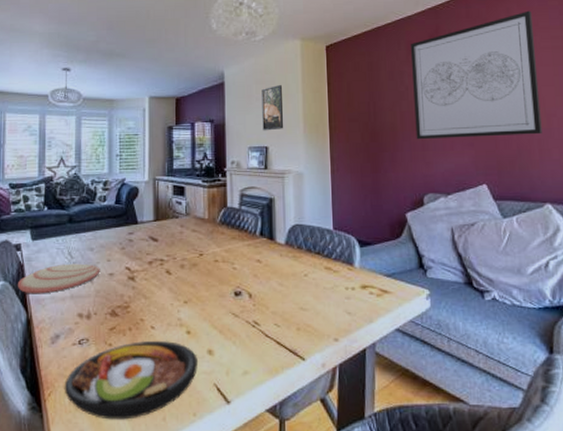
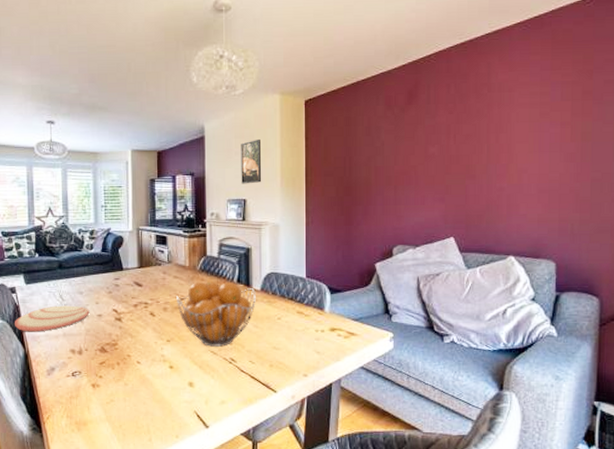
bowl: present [64,340,198,420] -> none [60,373,180,440]
fruit basket: none [193,235,280,308] -> present [175,281,256,347]
wall art: present [410,10,542,140] -> none [388,65,513,194]

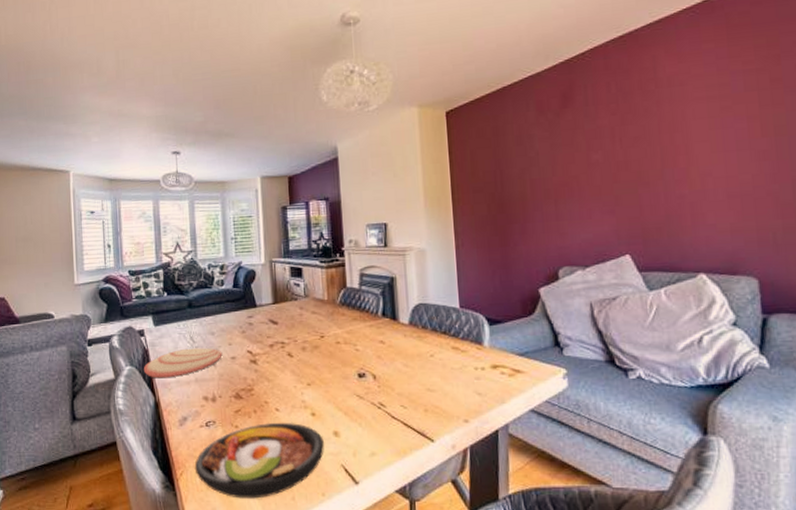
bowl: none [60,373,180,440] -> present [194,422,324,499]
fruit basket: present [175,281,256,347] -> none [314,316,404,390]
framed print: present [241,140,262,184] -> none [378,157,403,207]

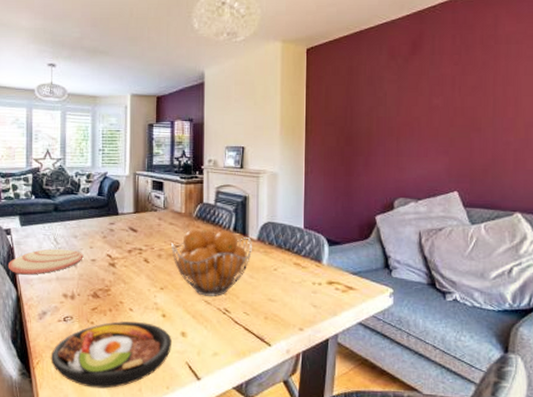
fruit basket: none [314,316,404,390] -> present [170,229,252,297]

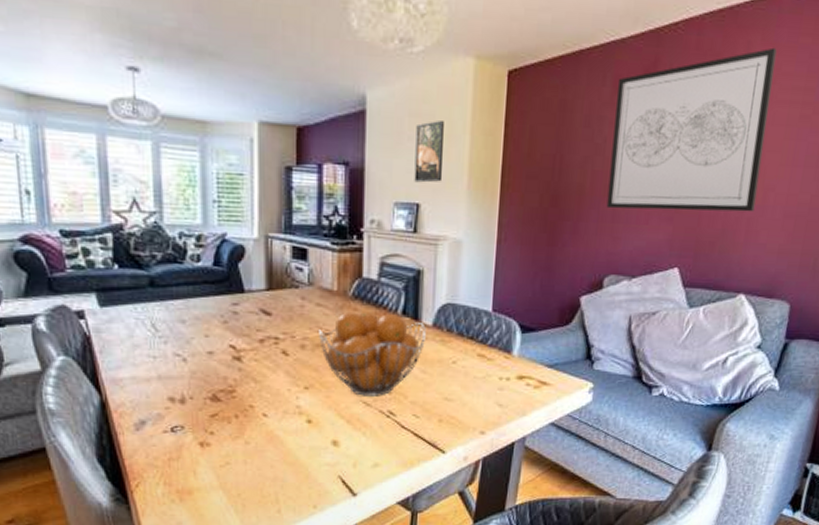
plate: present [8,248,84,275] -> none [83,338,196,373]
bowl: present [50,321,172,389] -> none [155,429,320,512]
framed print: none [240,87,261,132] -> present [414,121,444,183]
wall art: none [391,17,521,146] -> present [606,47,777,212]

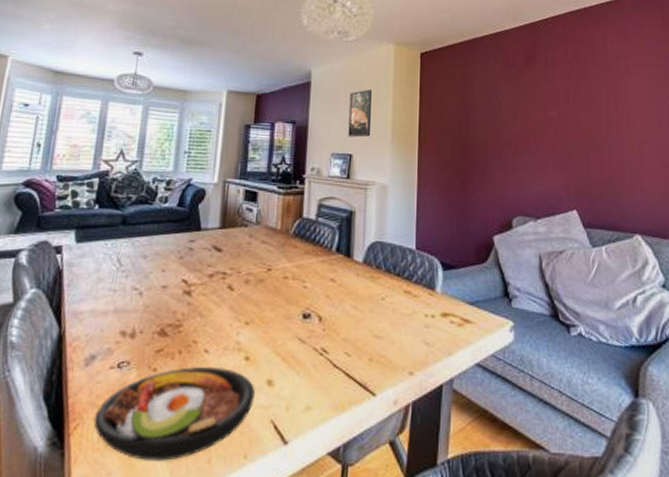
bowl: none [155,429,320,512] -> present [93,366,255,461]
fruit basket: present [317,311,426,396] -> none [261,248,357,333]
wall art: present [606,47,777,212] -> none [506,35,634,162]

